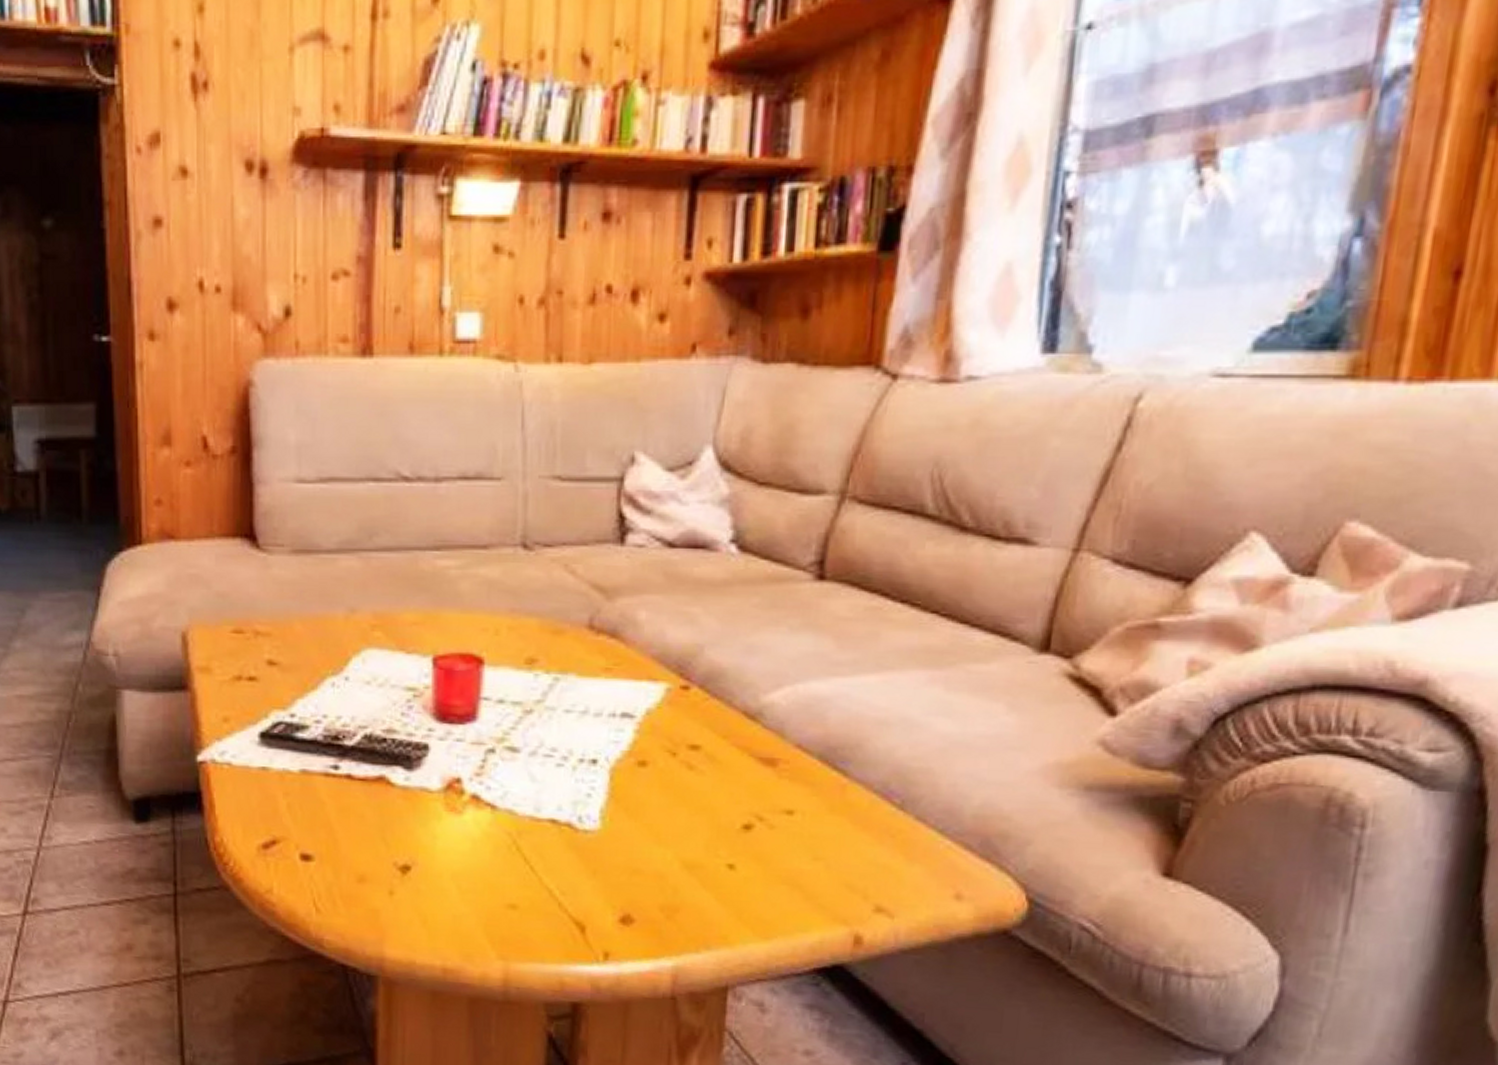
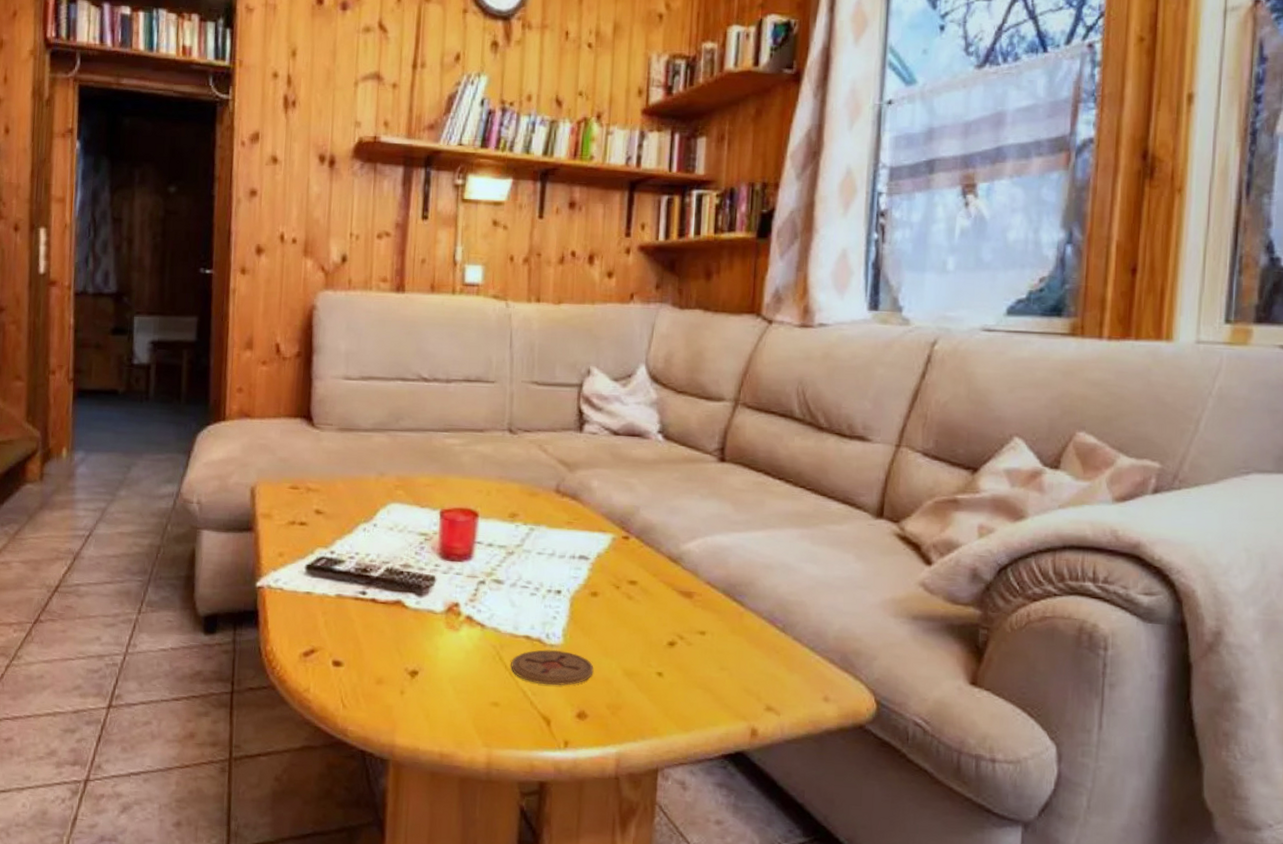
coaster: none [532,836,642,883] -> present [511,649,594,686]

